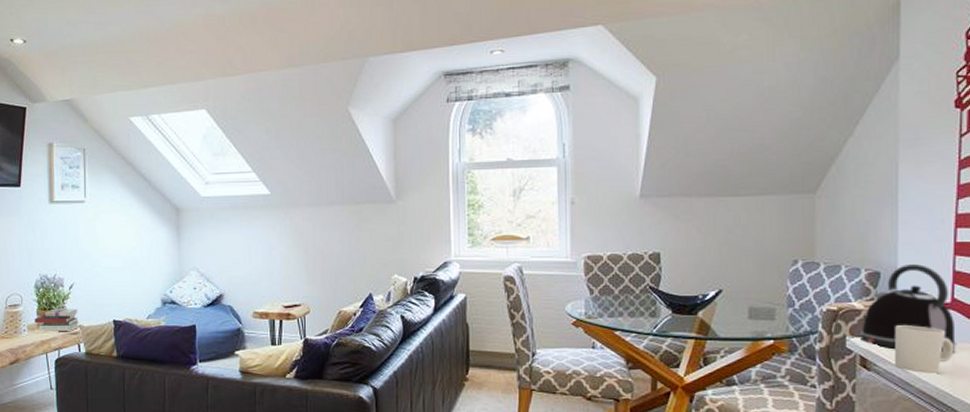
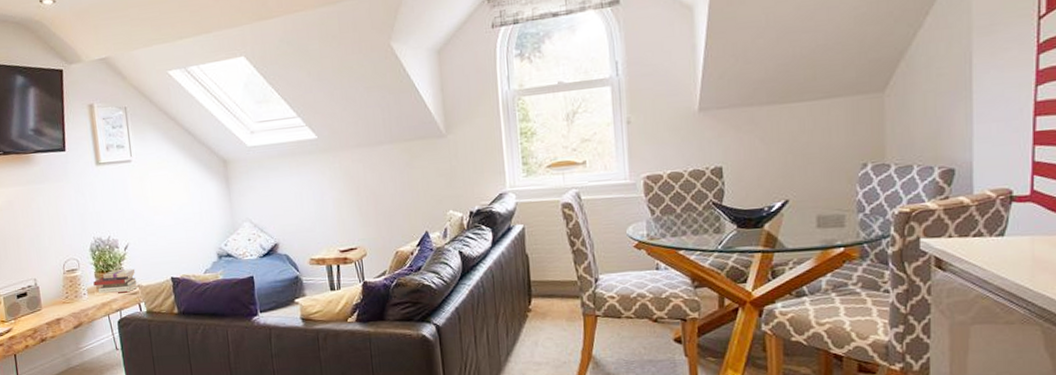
kettle: present [860,264,958,353] -> none [935,157,1038,248]
mug: present [895,325,954,373] -> none [971,221,1034,270]

